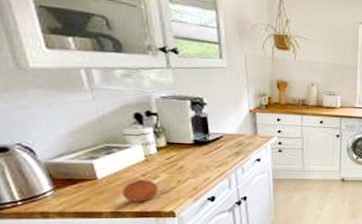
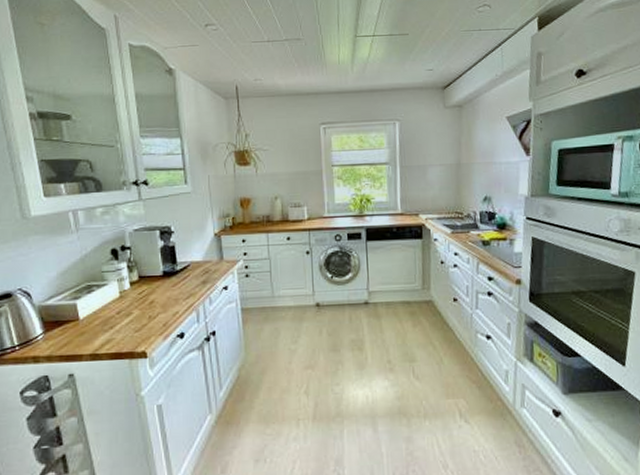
fruit: present [122,179,158,202] -> none [100,317,131,343]

